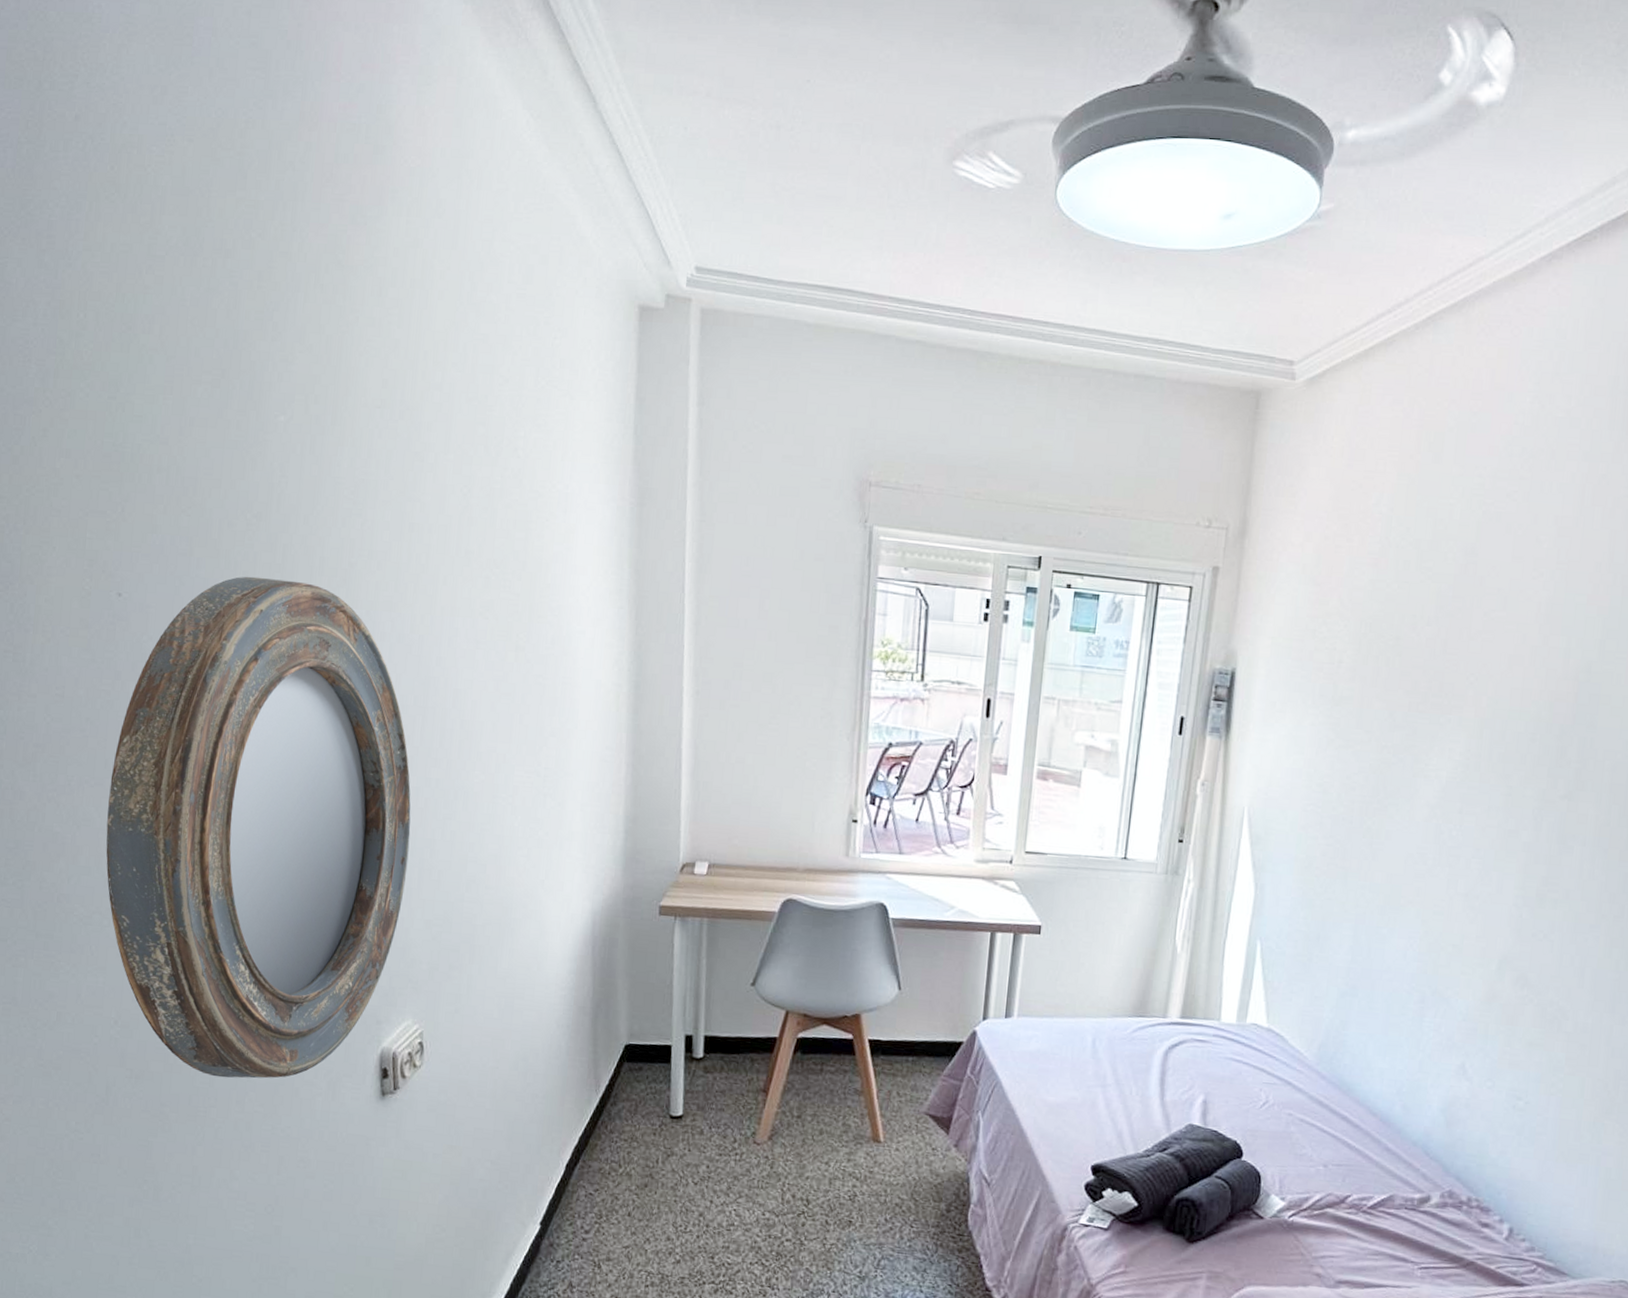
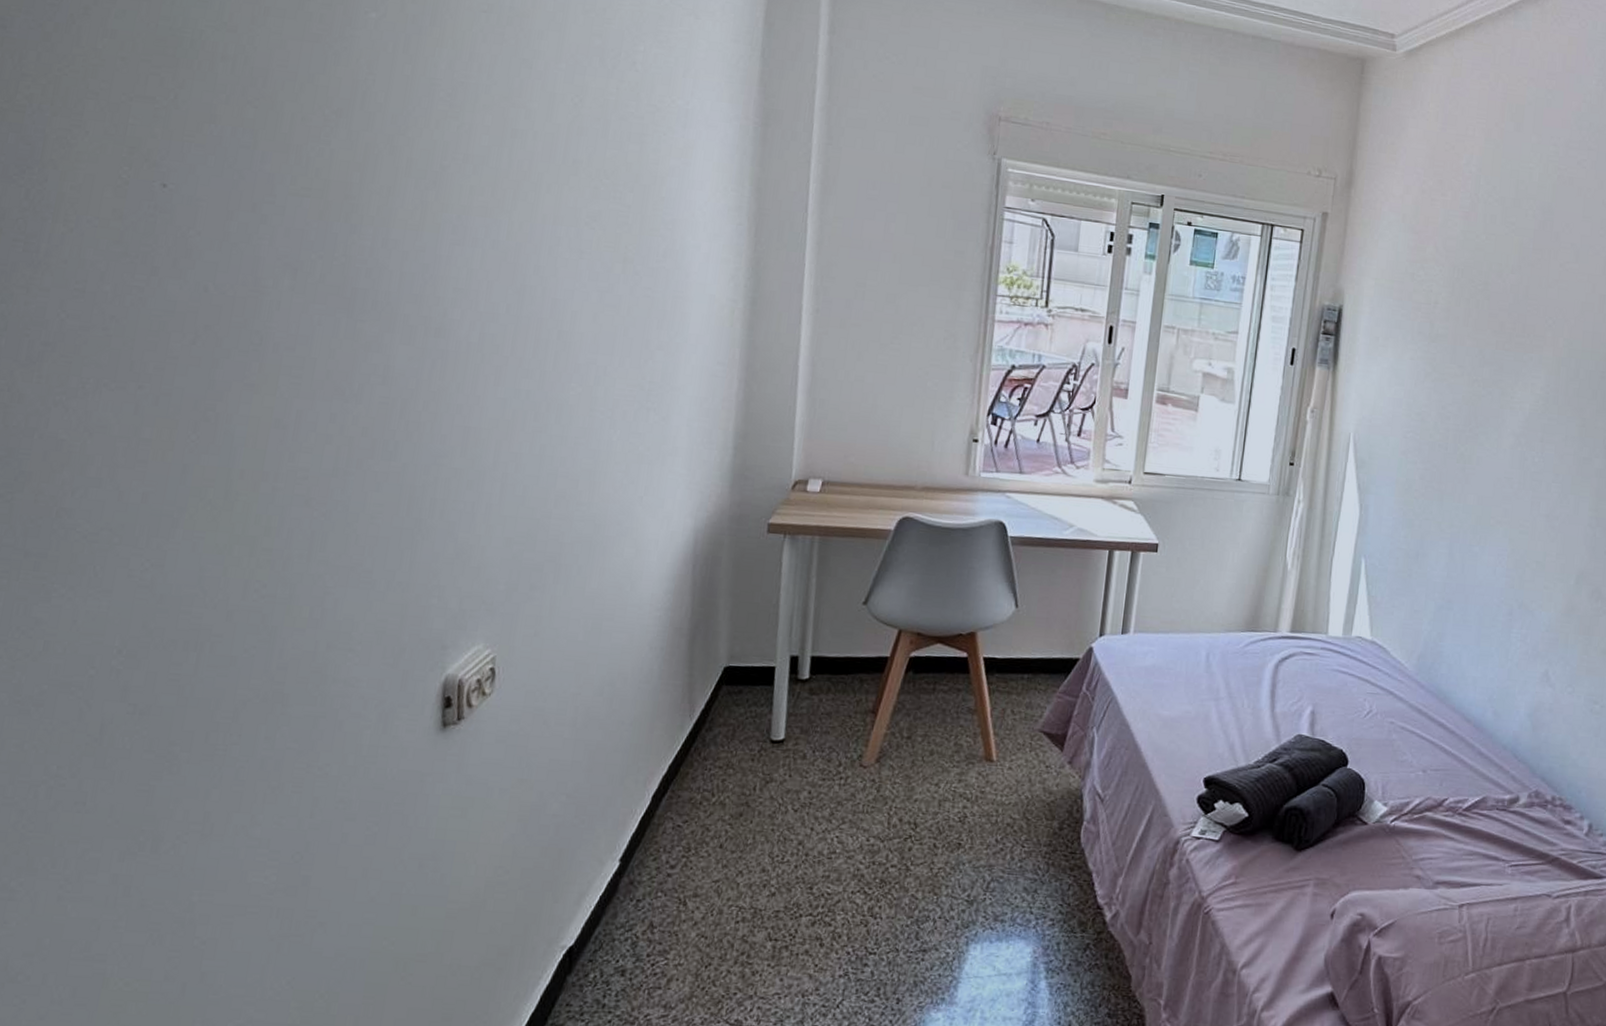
home mirror: present [106,576,411,1079] -> none [122,173,497,712]

